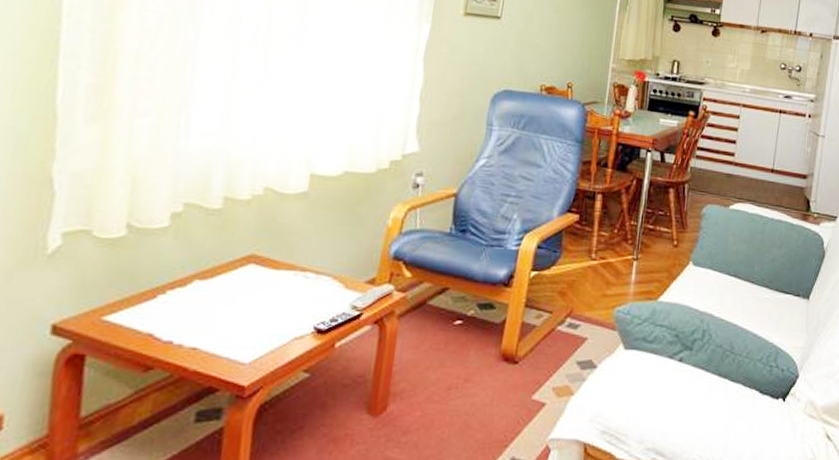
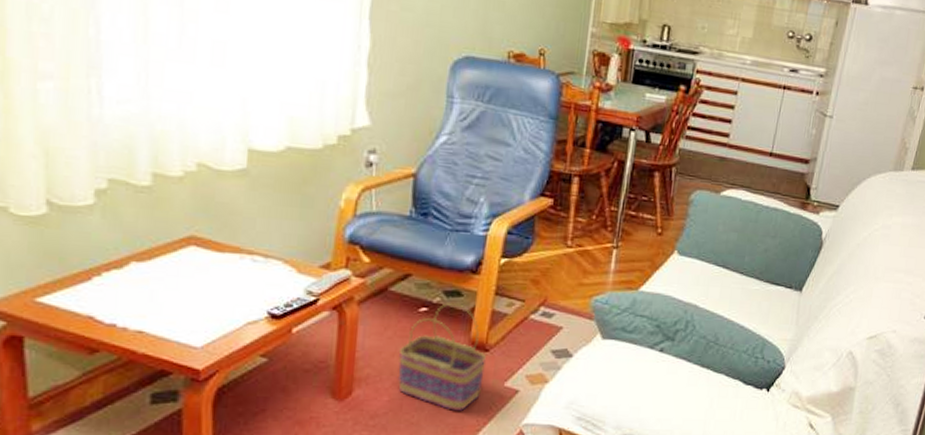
basket: none [430,315,515,426] -> present [397,303,486,411]

